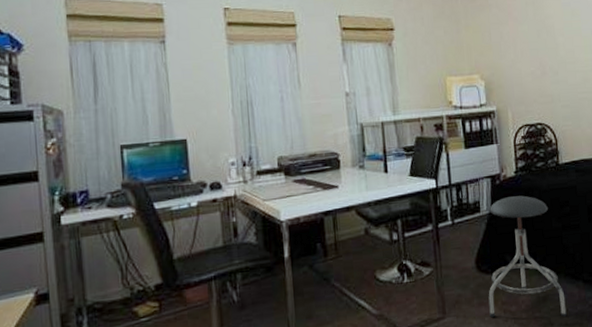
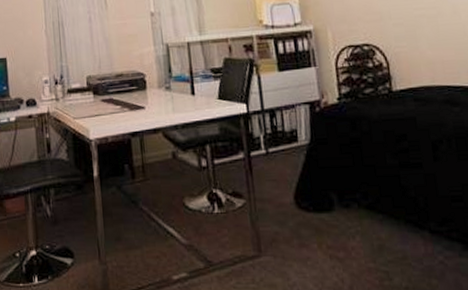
stool: present [488,195,567,318] -> none [309,126,410,271]

